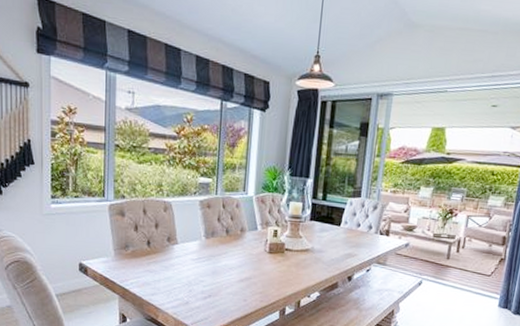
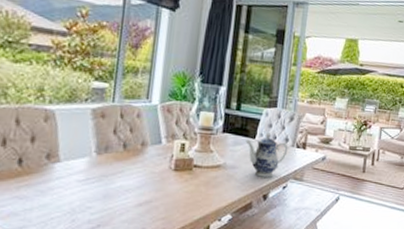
teapot: none [331,220,372,261] -> present [246,133,288,178]

